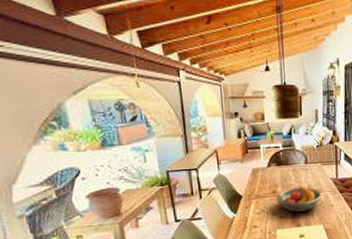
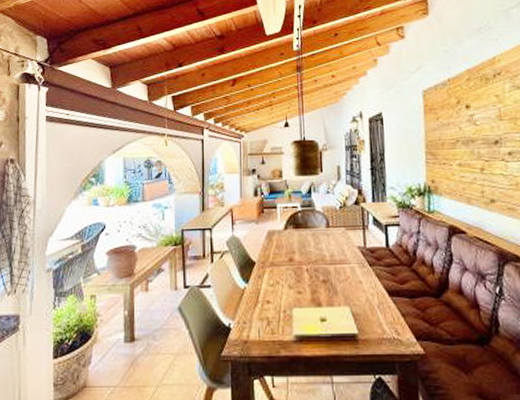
fruit bowl: present [276,186,322,212] -> none [293,255,347,287]

